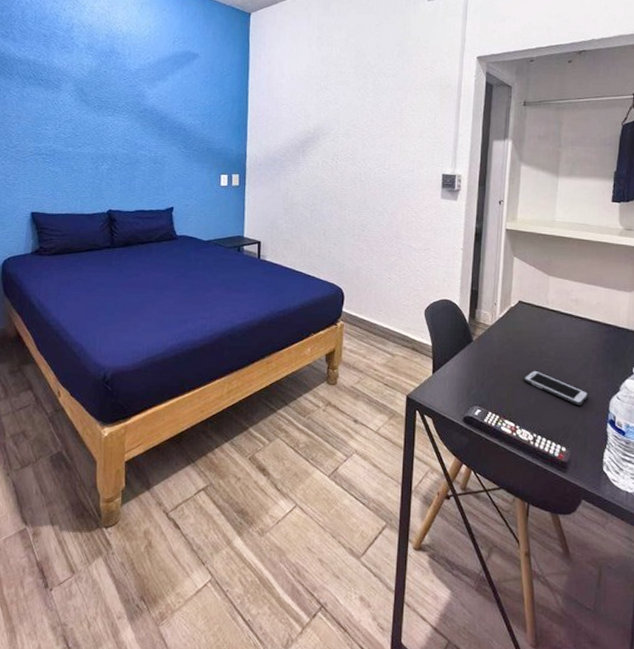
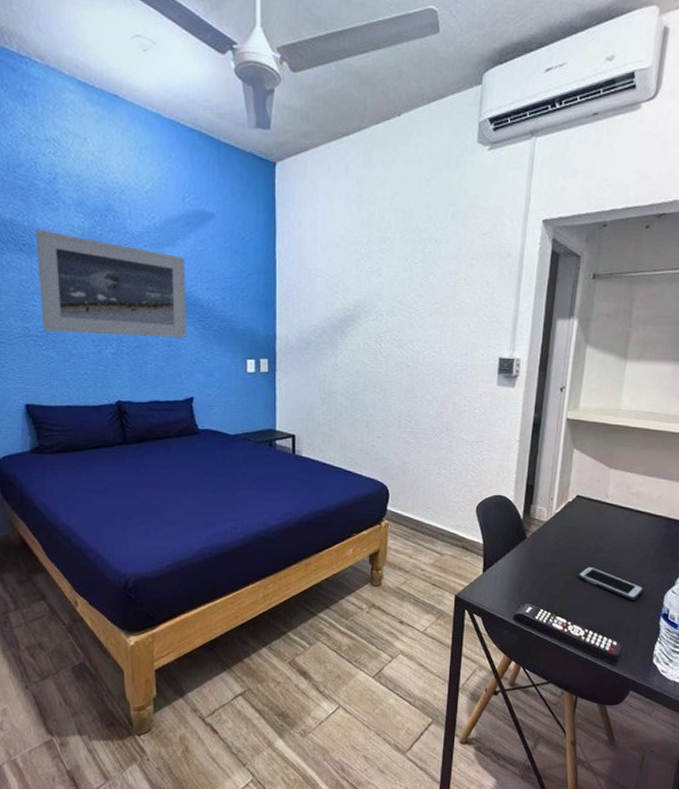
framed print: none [51,68,173,156] -> present [35,229,187,338]

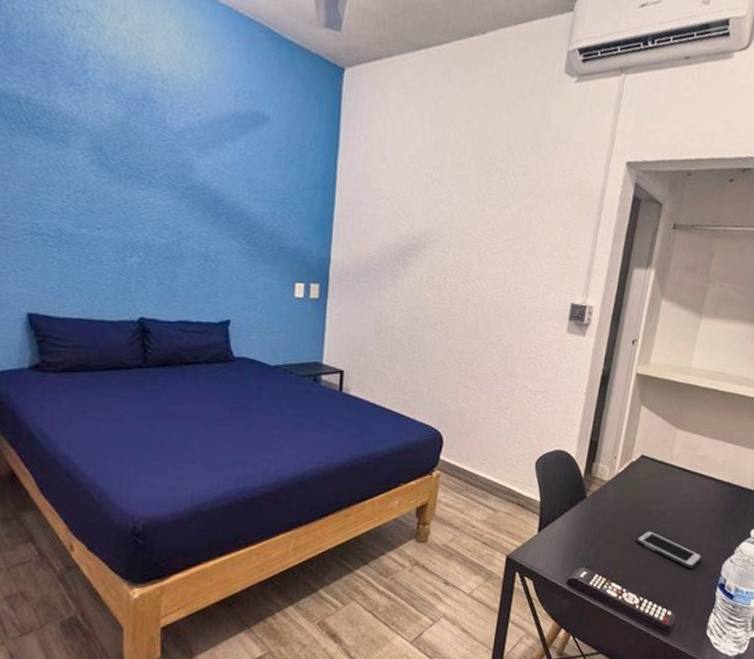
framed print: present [35,229,187,338] -> none [55,112,233,253]

